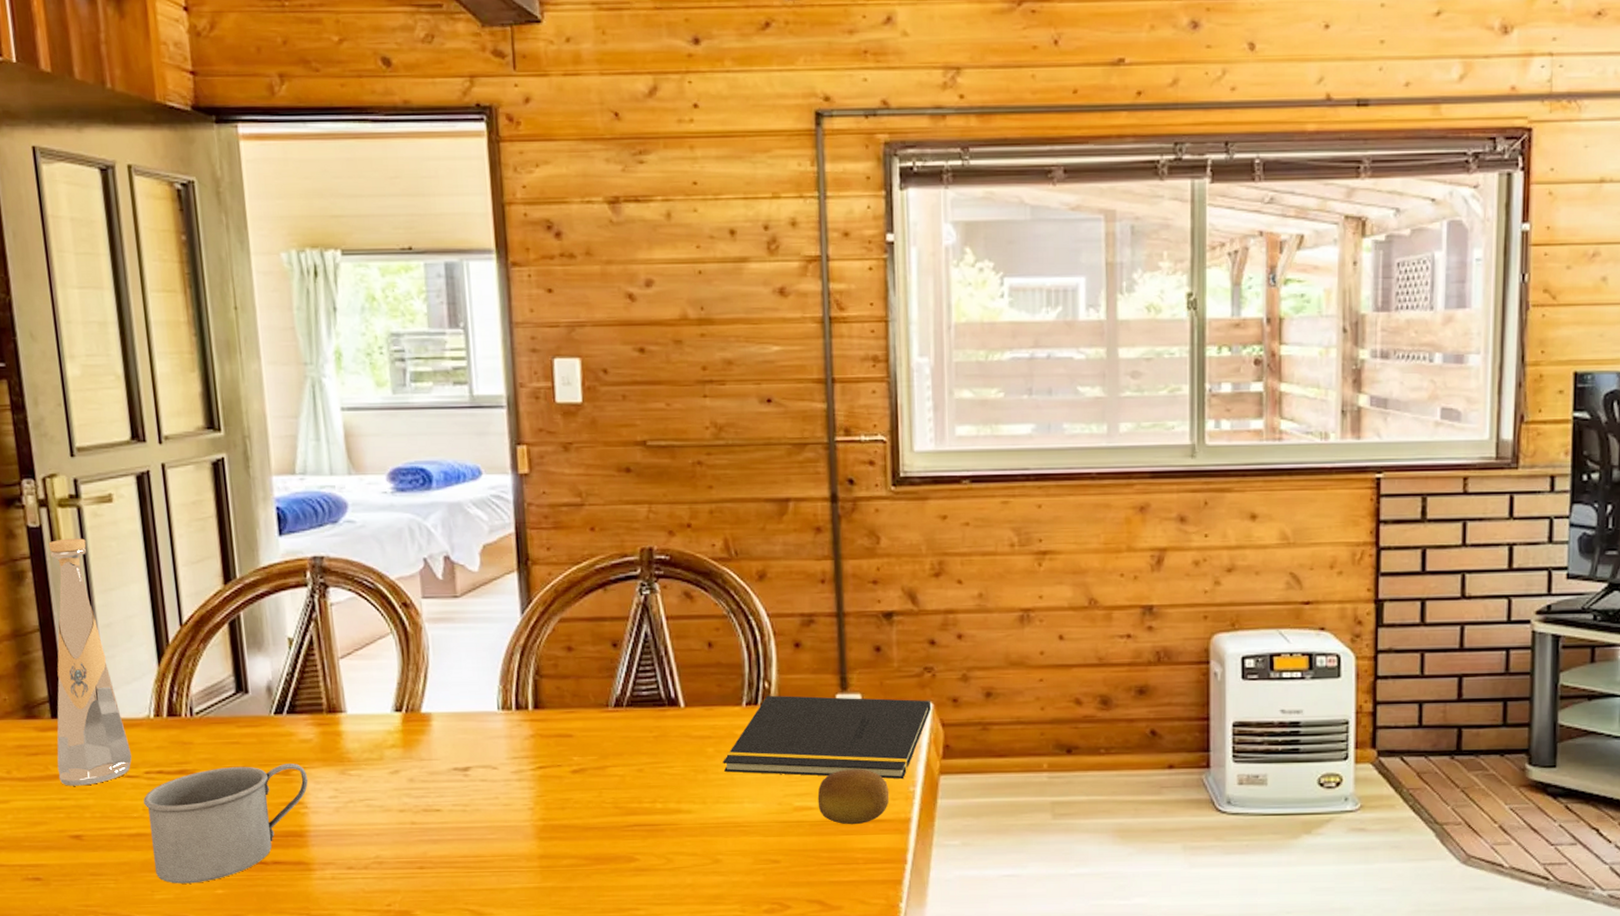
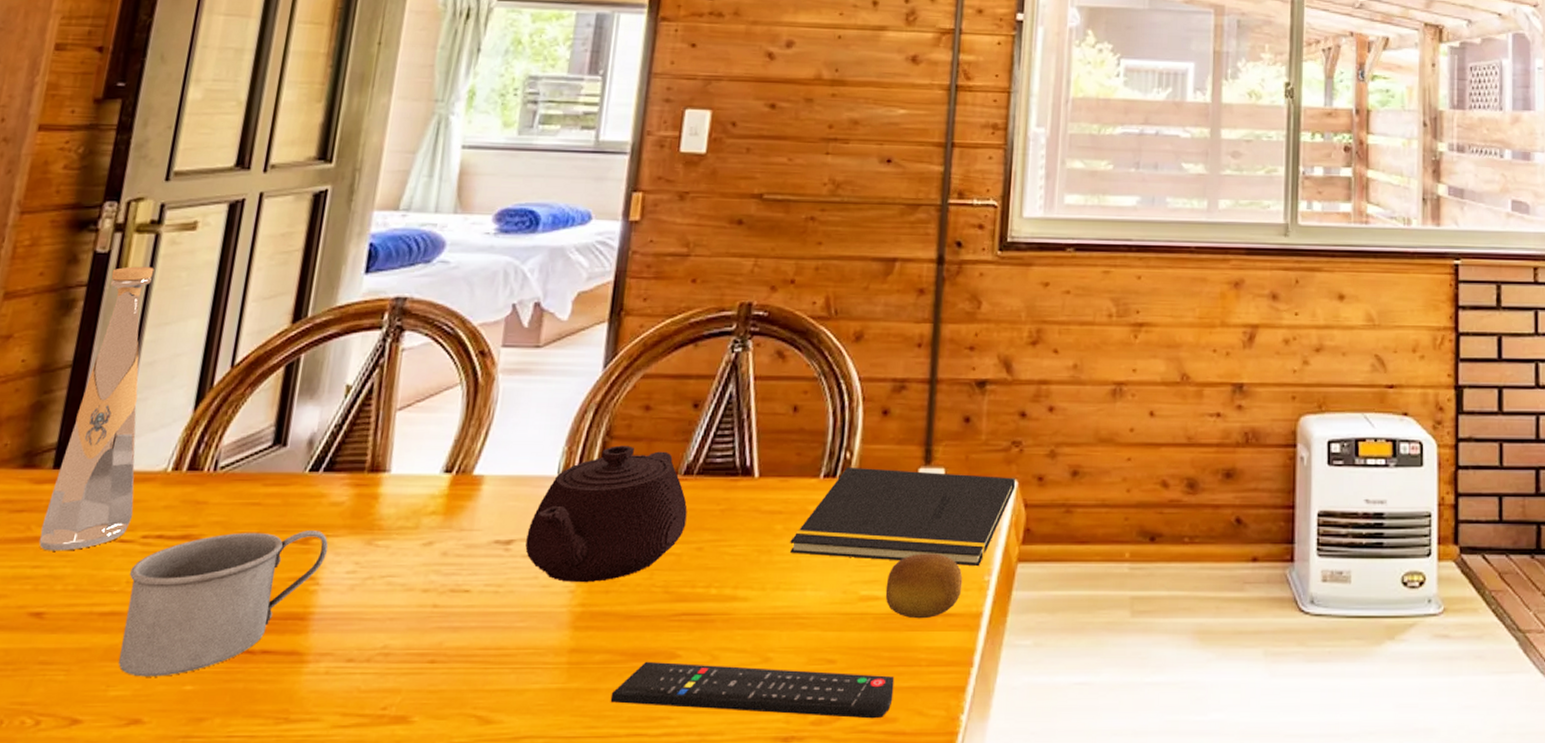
teapot: none [481,683,624,802] -> present [525,445,687,583]
remote control: none [582,864,836,907] -> present [610,661,895,719]

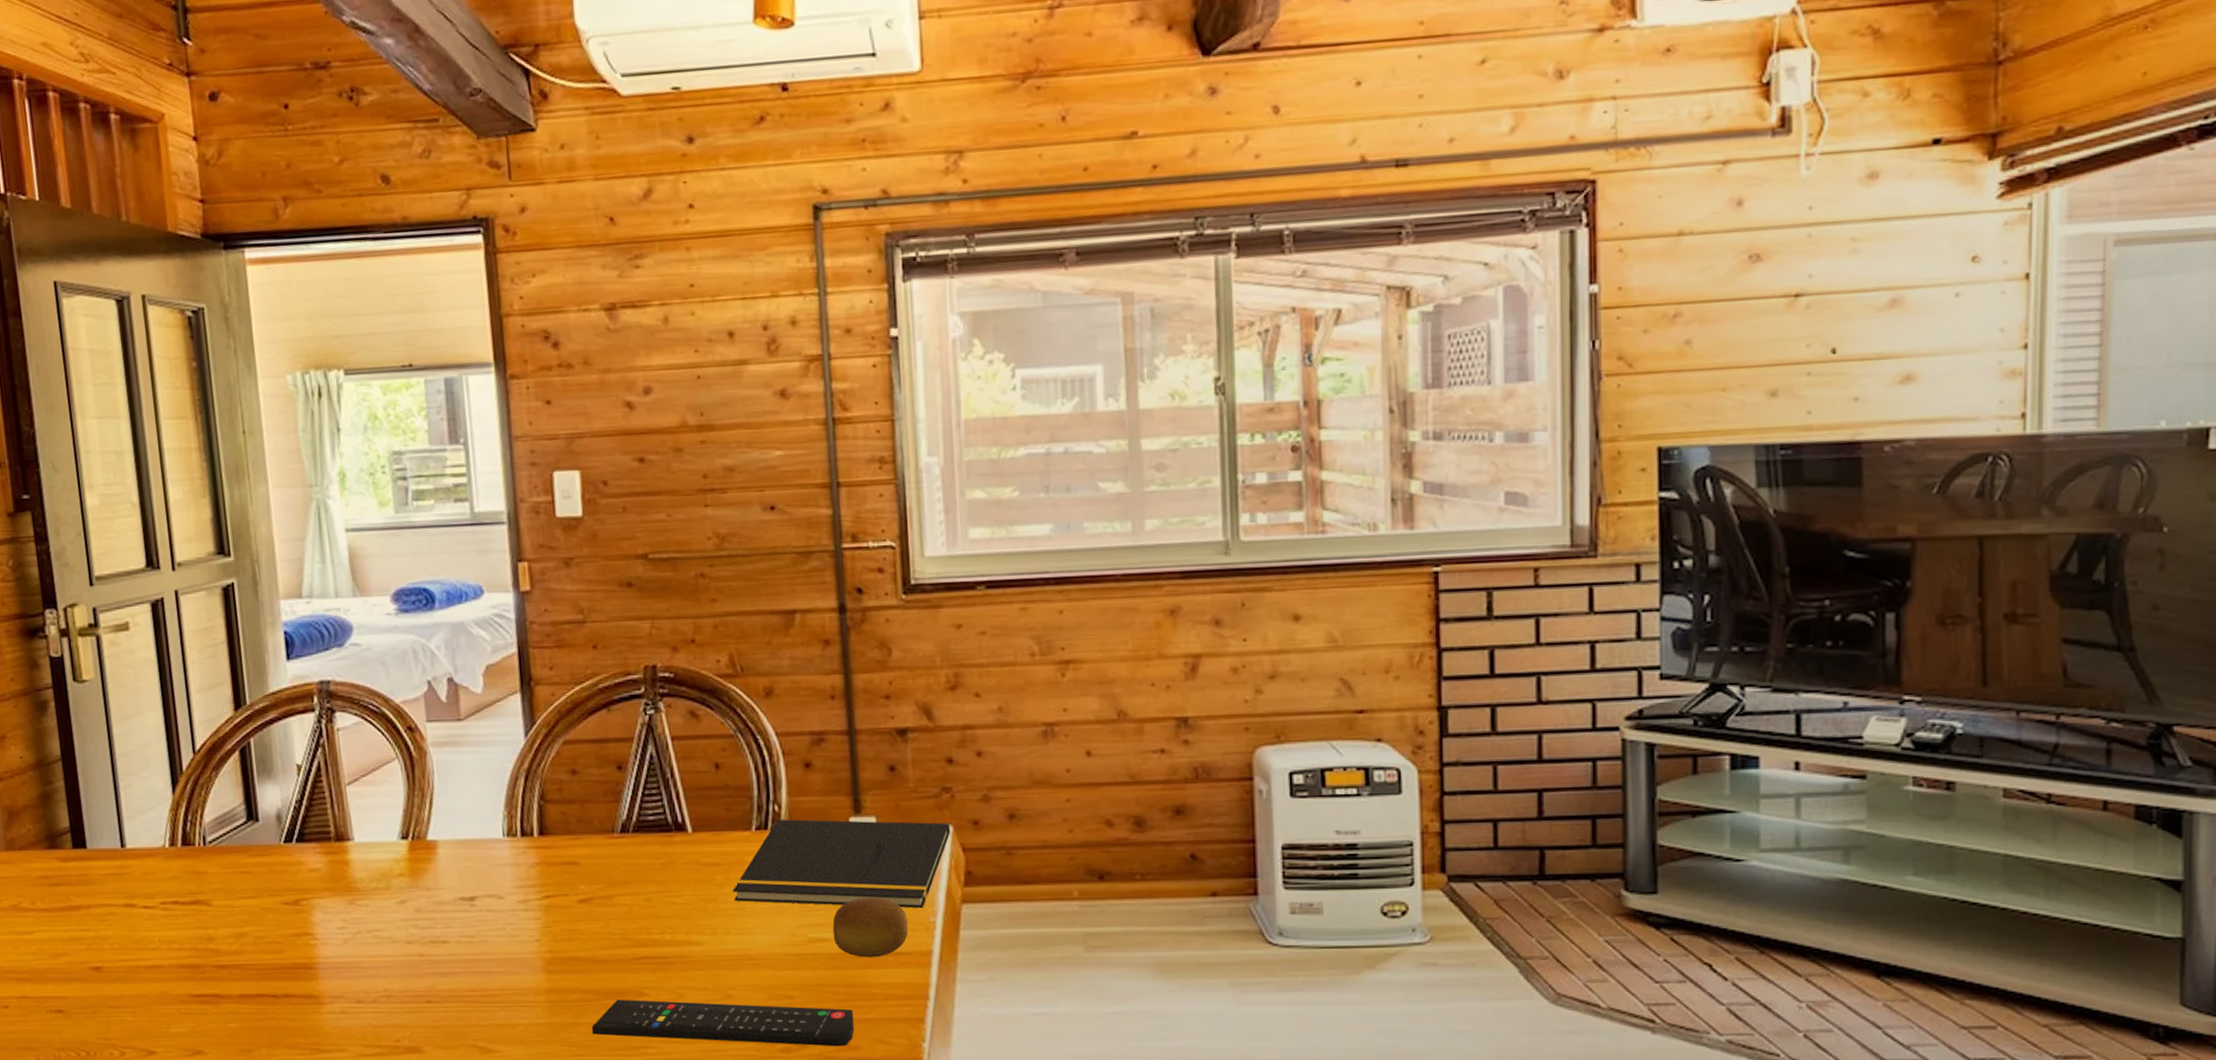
bottle: present [38,266,155,551] -> none [69,667,149,917]
mug: present [119,530,329,677] -> none [159,893,318,1017]
teapot: present [525,445,687,583] -> none [487,808,631,933]

